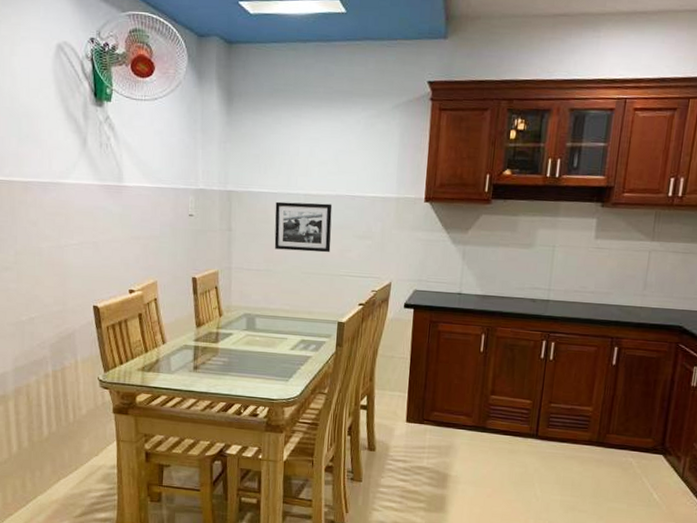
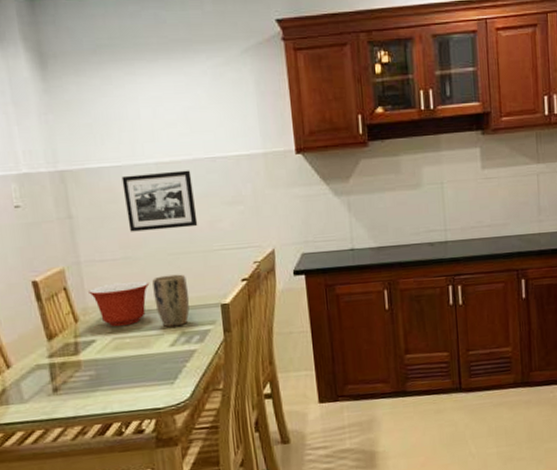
mixing bowl: none [234,289,283,326] -> present [88,280,150,327]
plant pot: none [284,289,314,335] -> present [152,274,190,327]

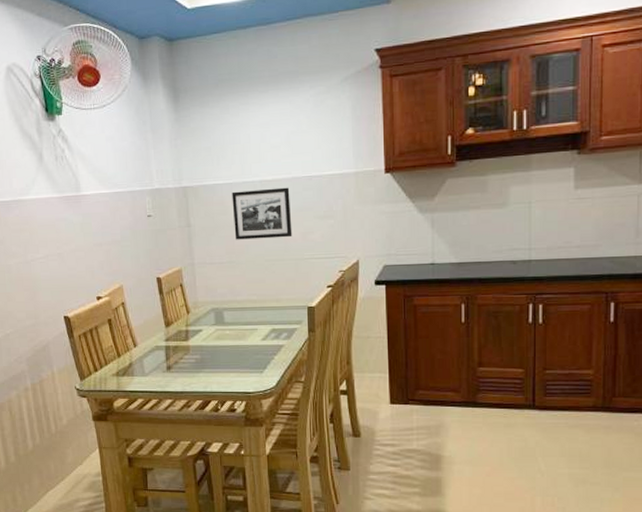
mixing bowl: present [88,280,150,327] -> none [199,282,249,320]
plant pot: present [152,274,190,327] -> none [251,278,281,324]

